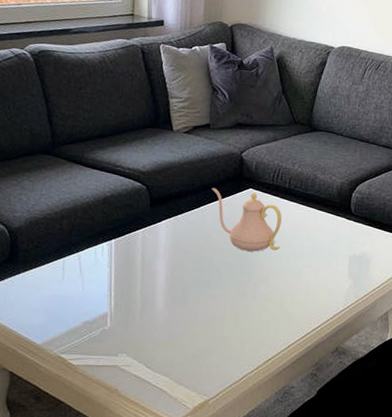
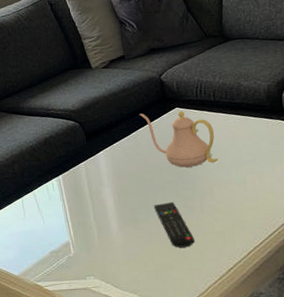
remote control: none [206,284,240,333] -> present [154,201,195,248]

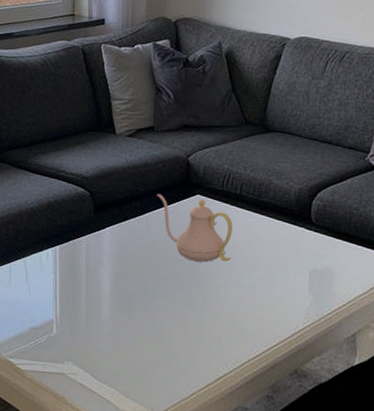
remote control: present [154,201,195,248] -> none [152,295,188,347]

